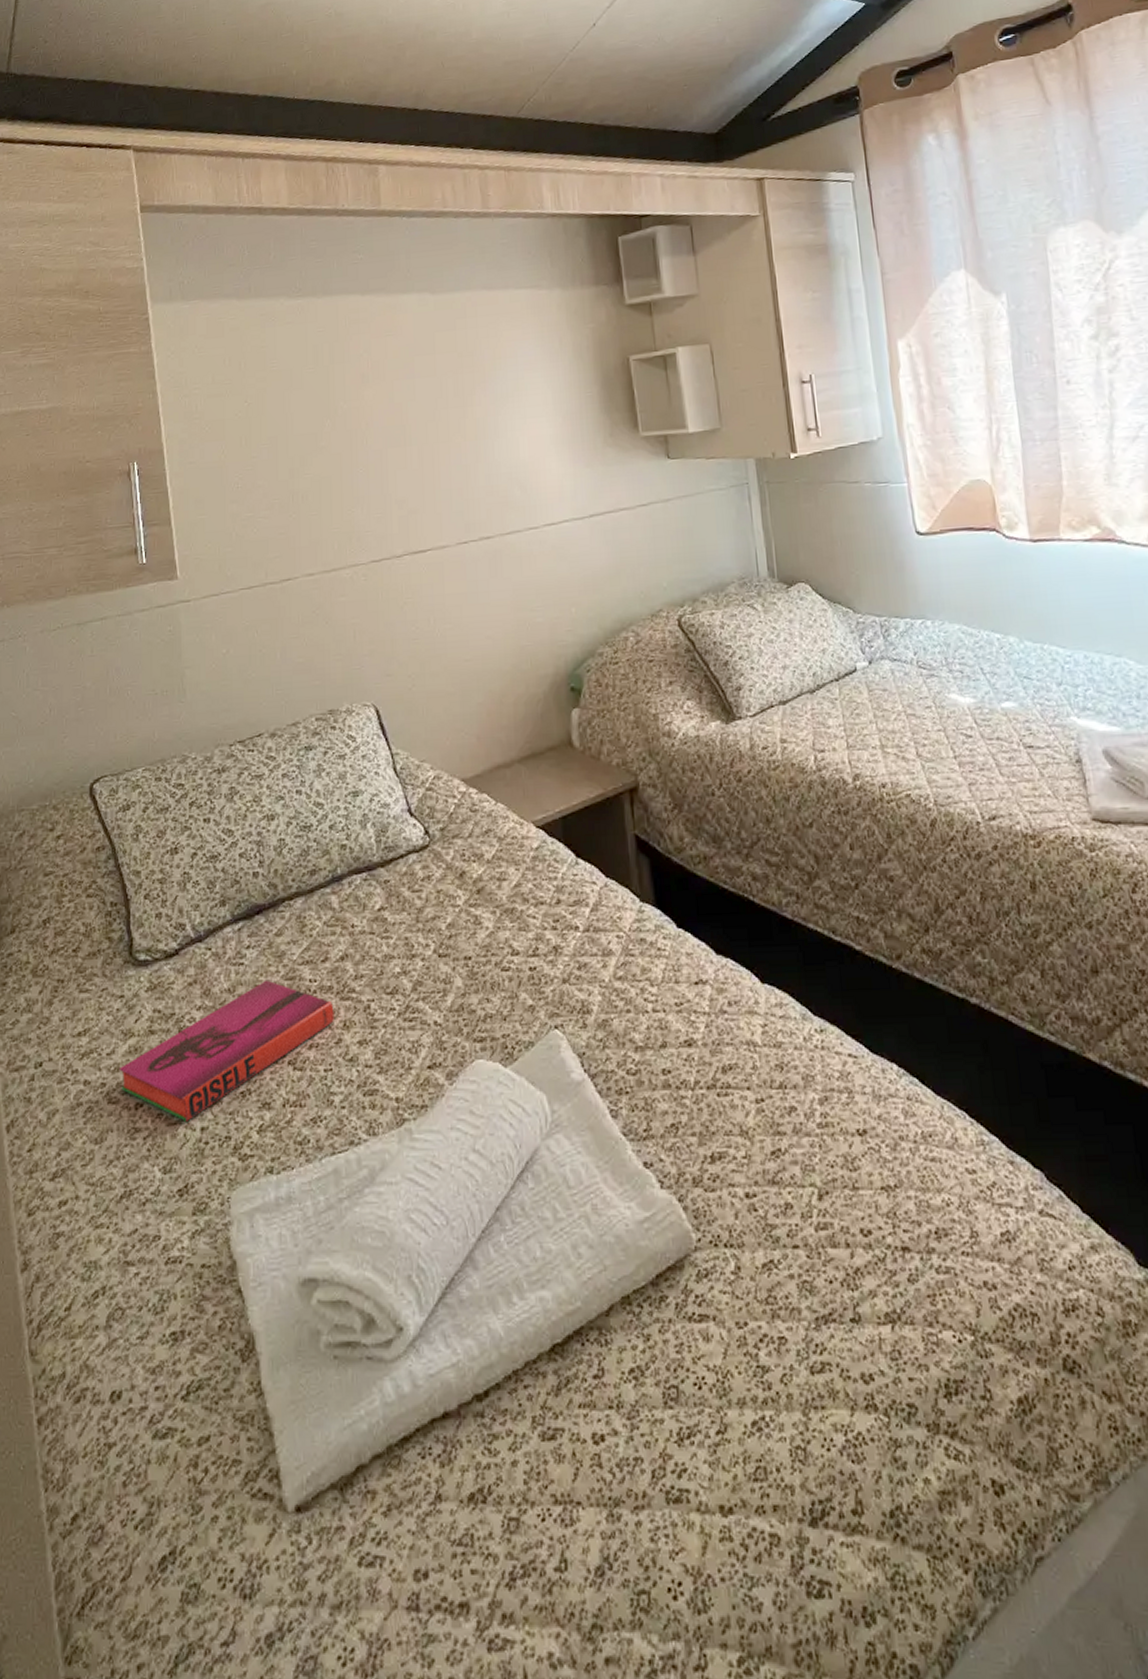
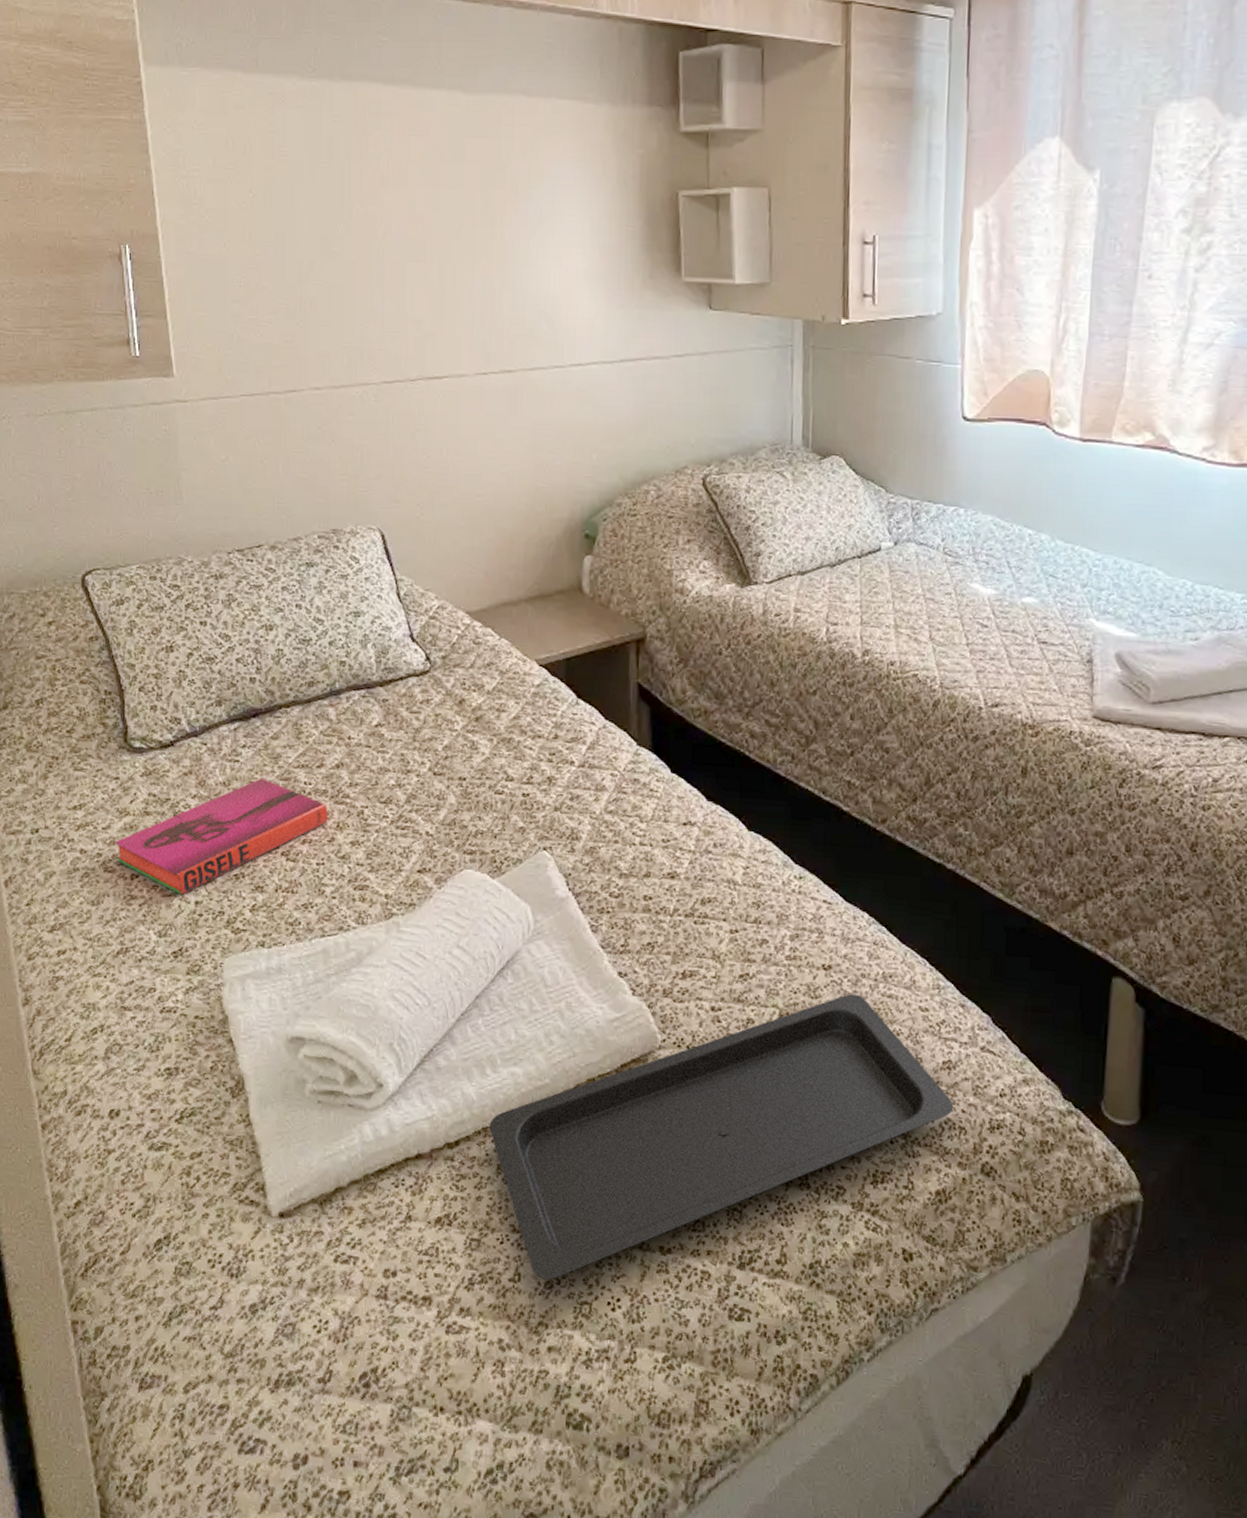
serving tray: none [520,1161,1022,1565] -> present [489,994,954,1280]

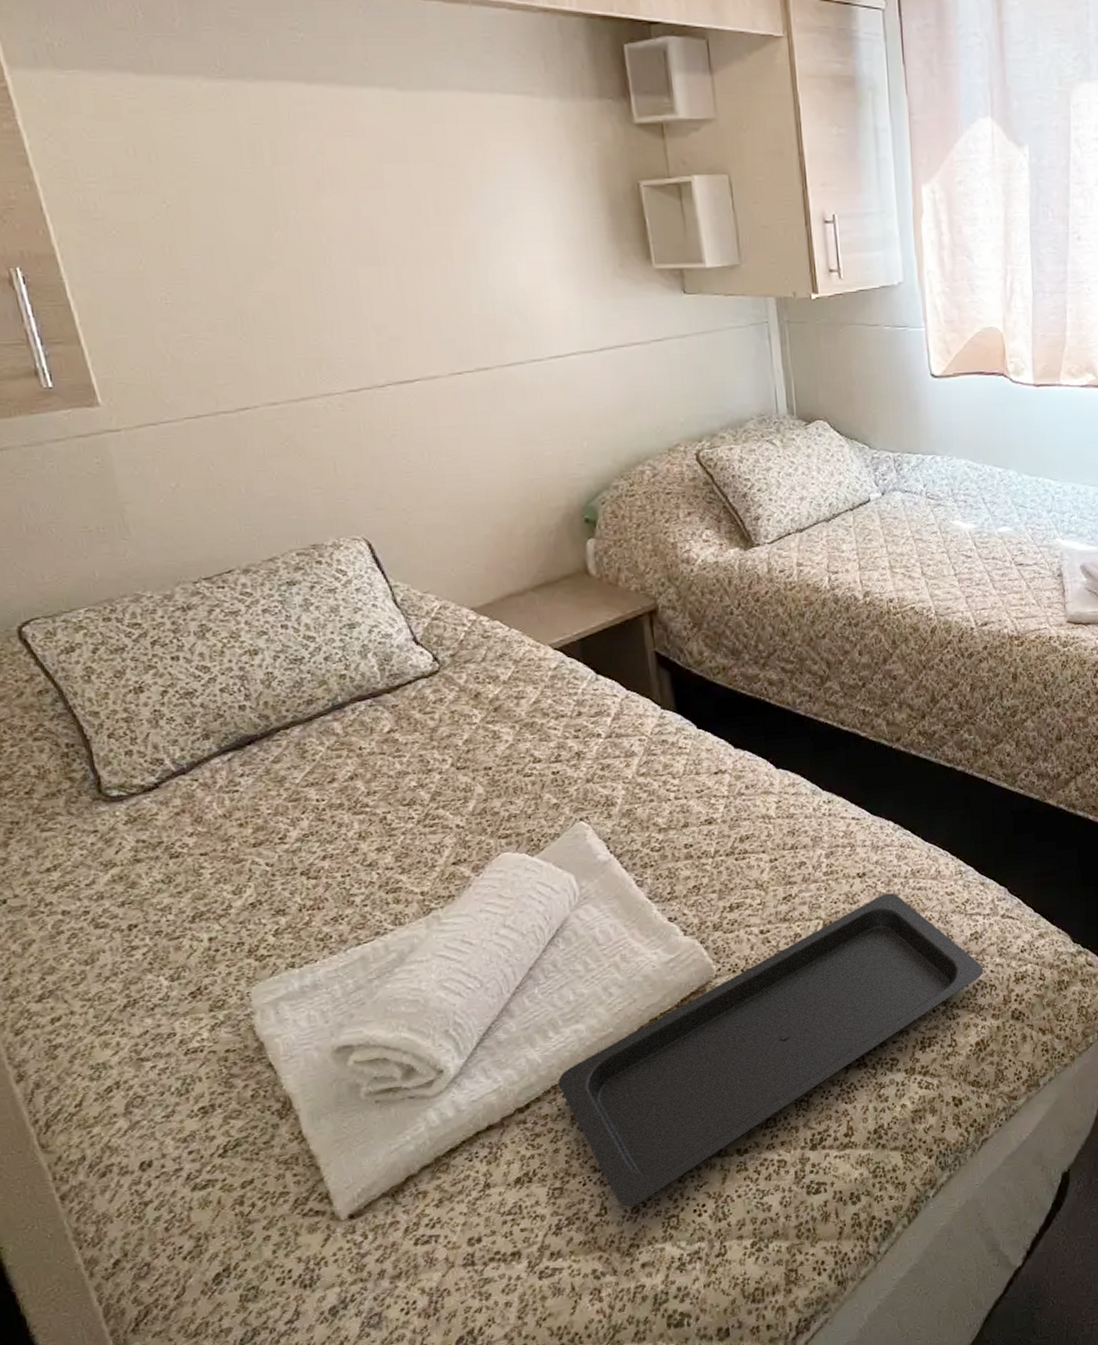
hardback book: present [114,778,328,895] -> none [102,803,348,935]

